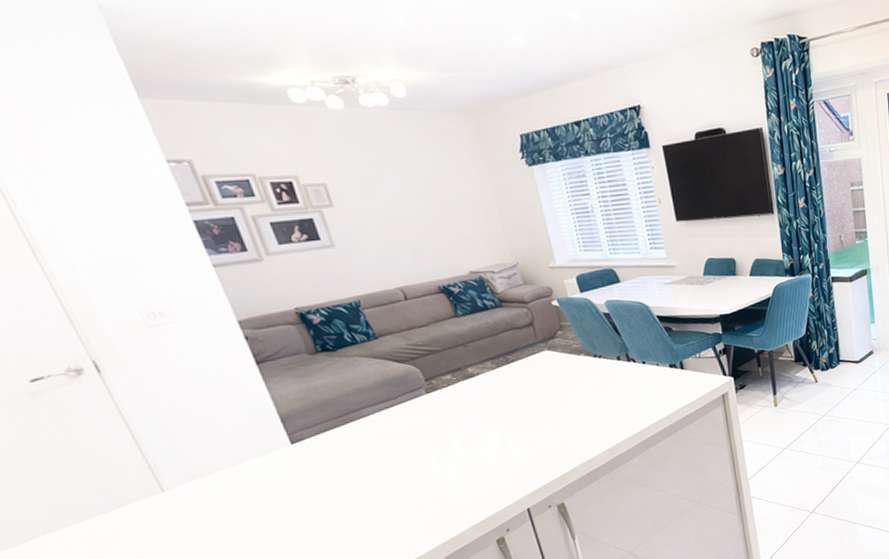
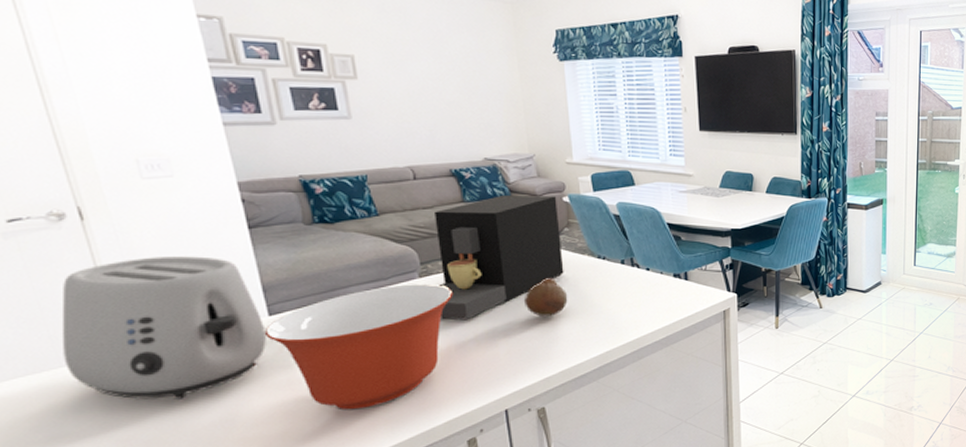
toaster: none [94,395,294,533] -> present [61,256,266,400]
mixing bowl: none [290,398,461,524] -> present [264,283,453,410]
coffee maker: none [430,301,563,430] -> present [435,196,564,320]
fruit: none [529,381,571,419] -> present [525,278,568,317]

